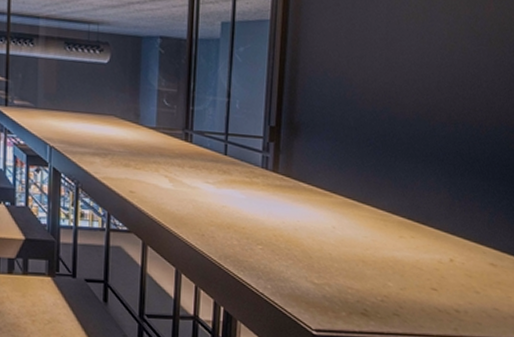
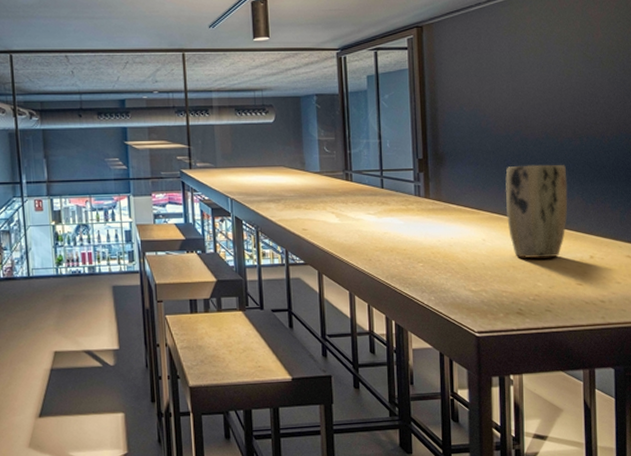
plant pot: none [362,147,436,256] -> present [505,164,568,259]

